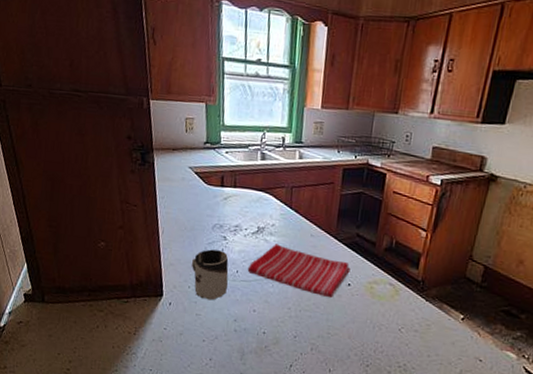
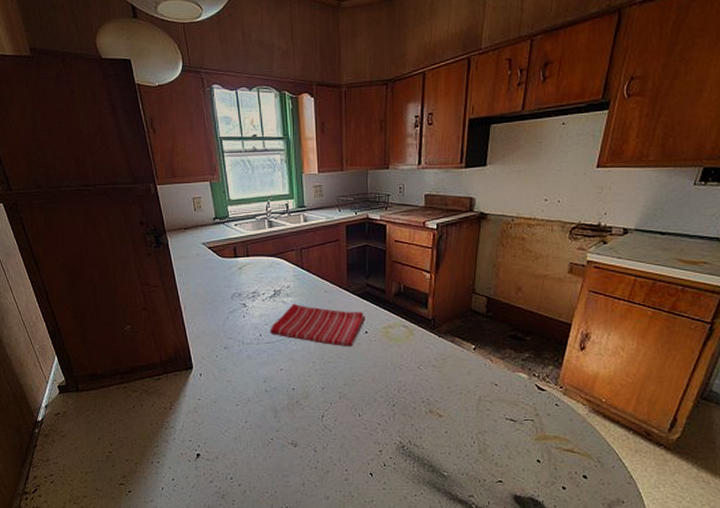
cup: present [192,249,229,300] -> none [217,317,253,366]

